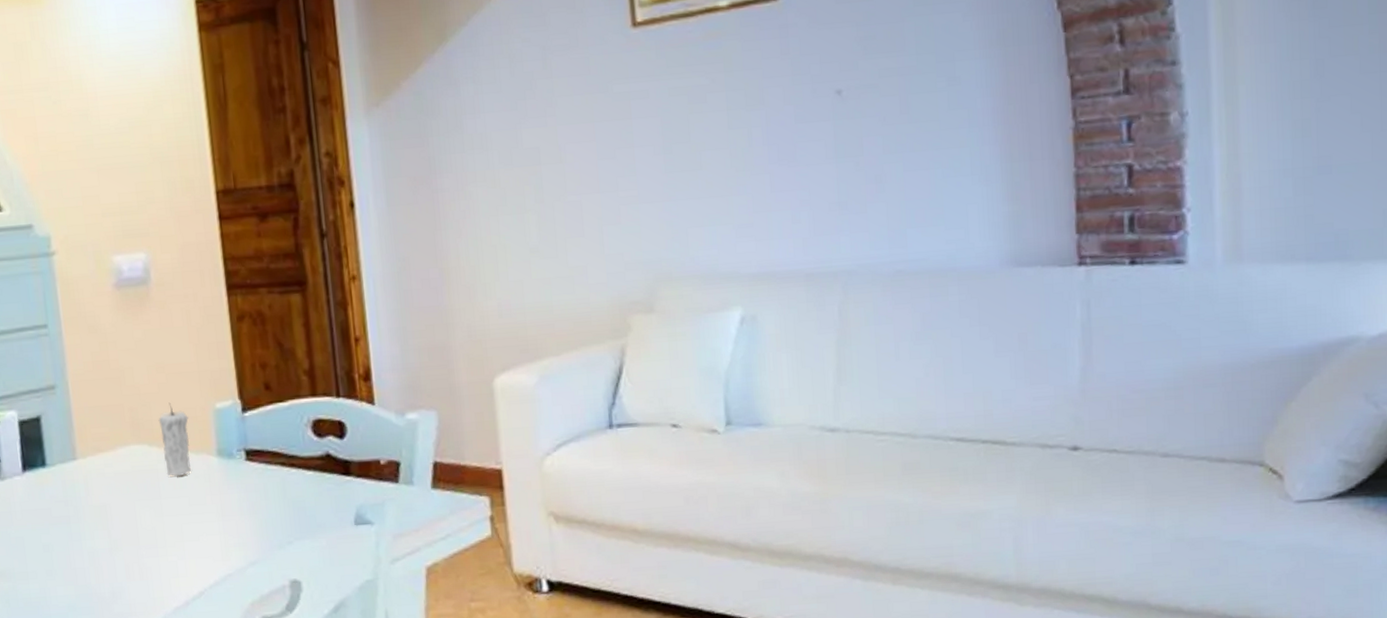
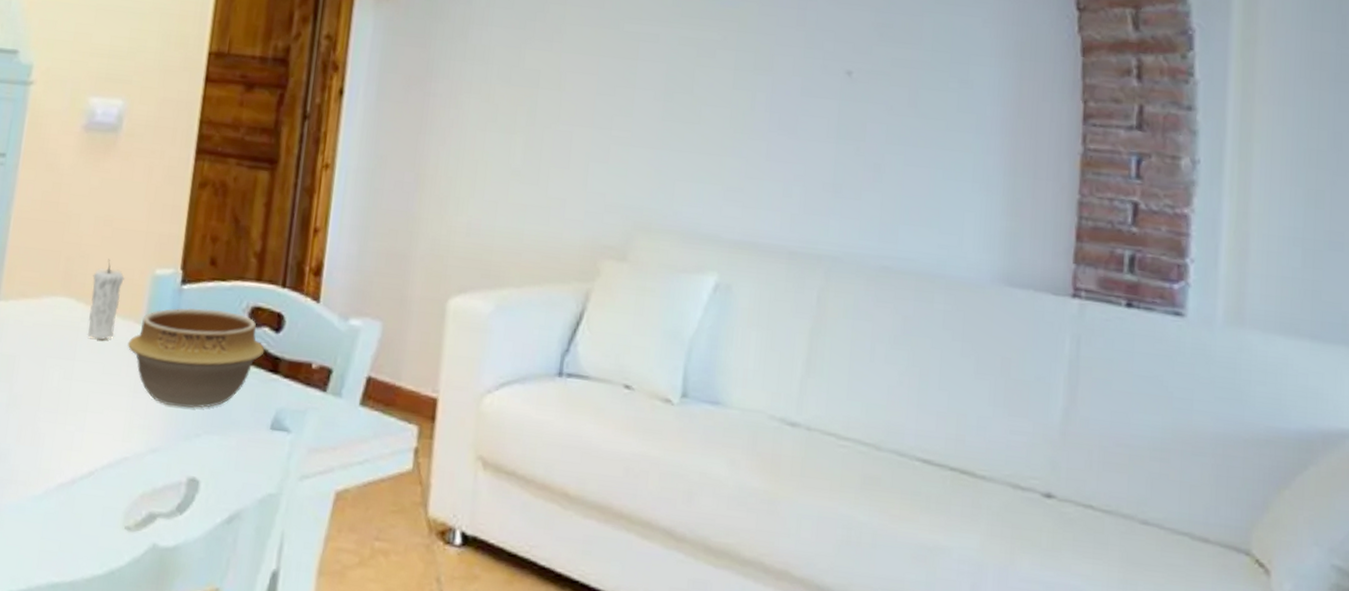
bowl: none [206,428,334,522] -> present [127,307,265,409]

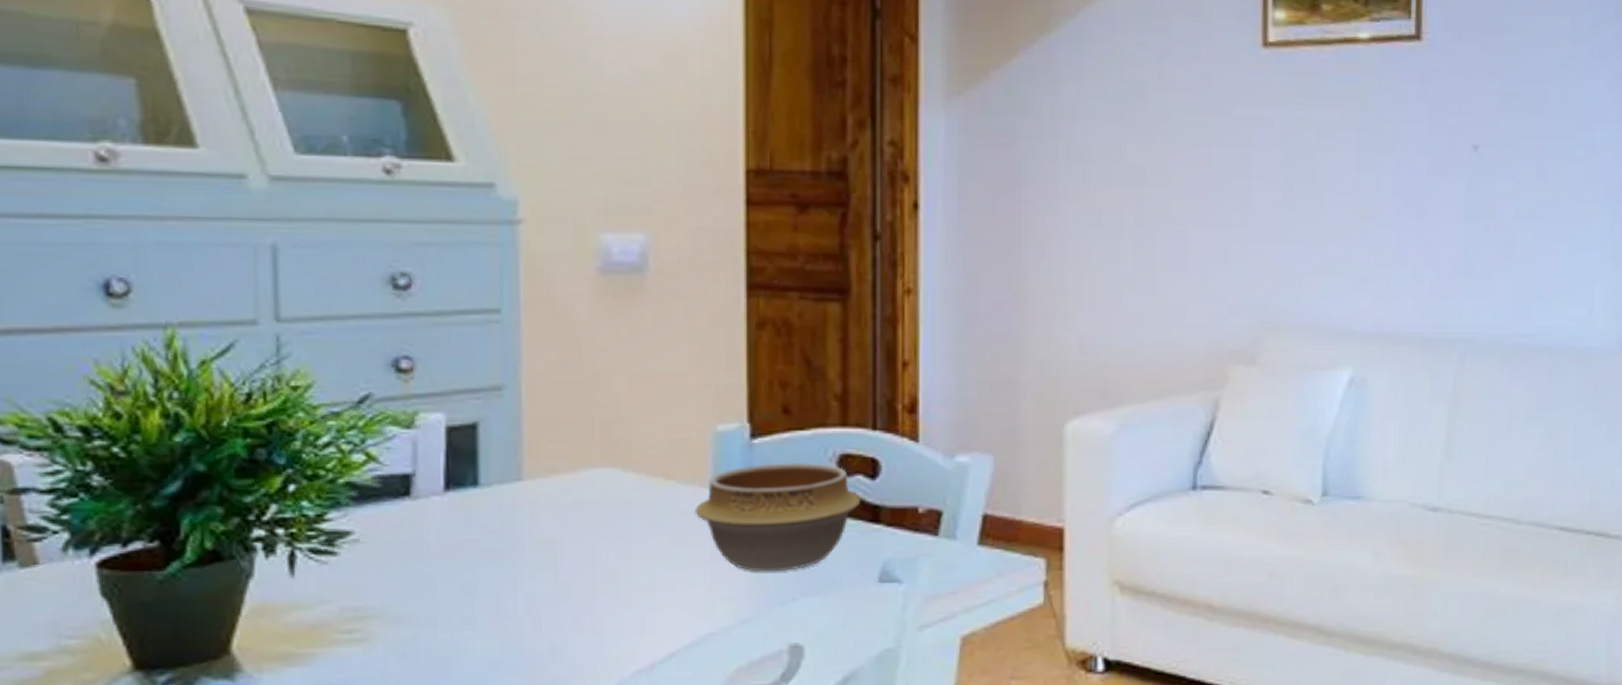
candle: present [87,259,124,340] -> none [639,419,679,511]

